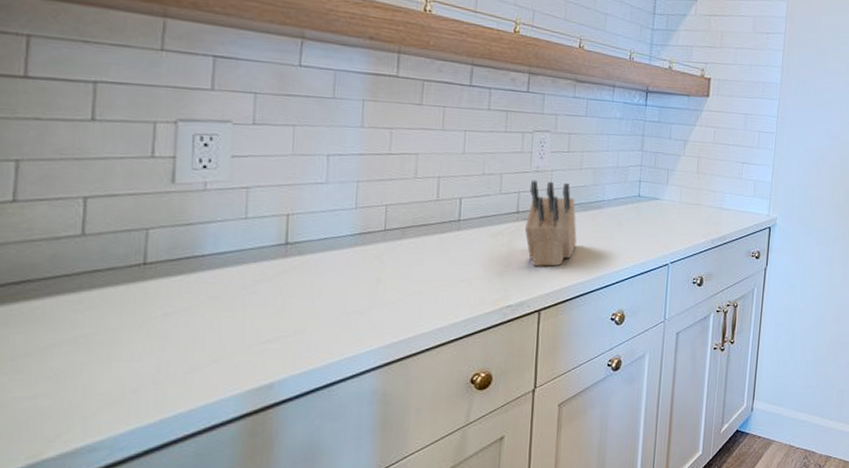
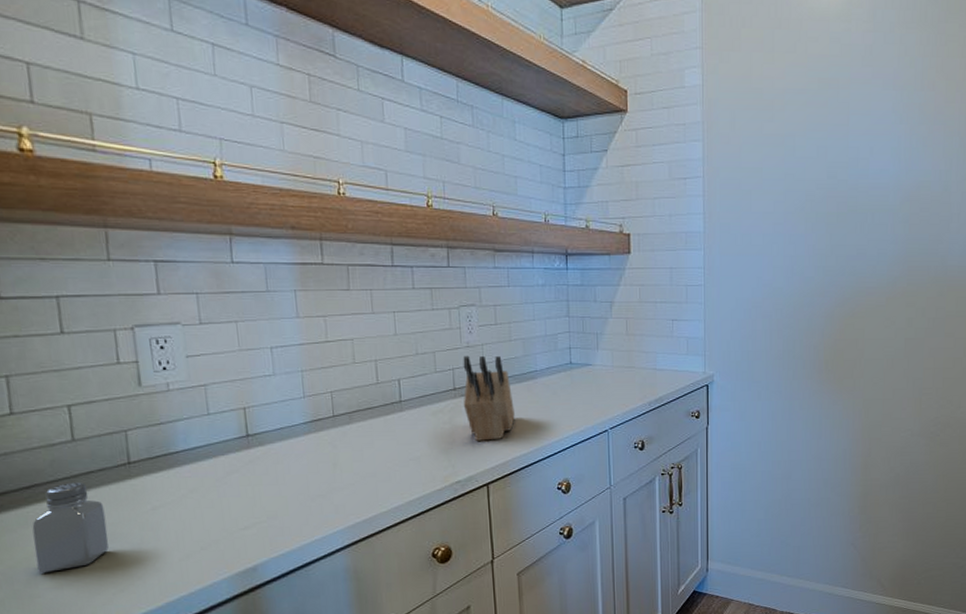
saltshaker: none [10,280,105,380] -> present [32,482,109,574]

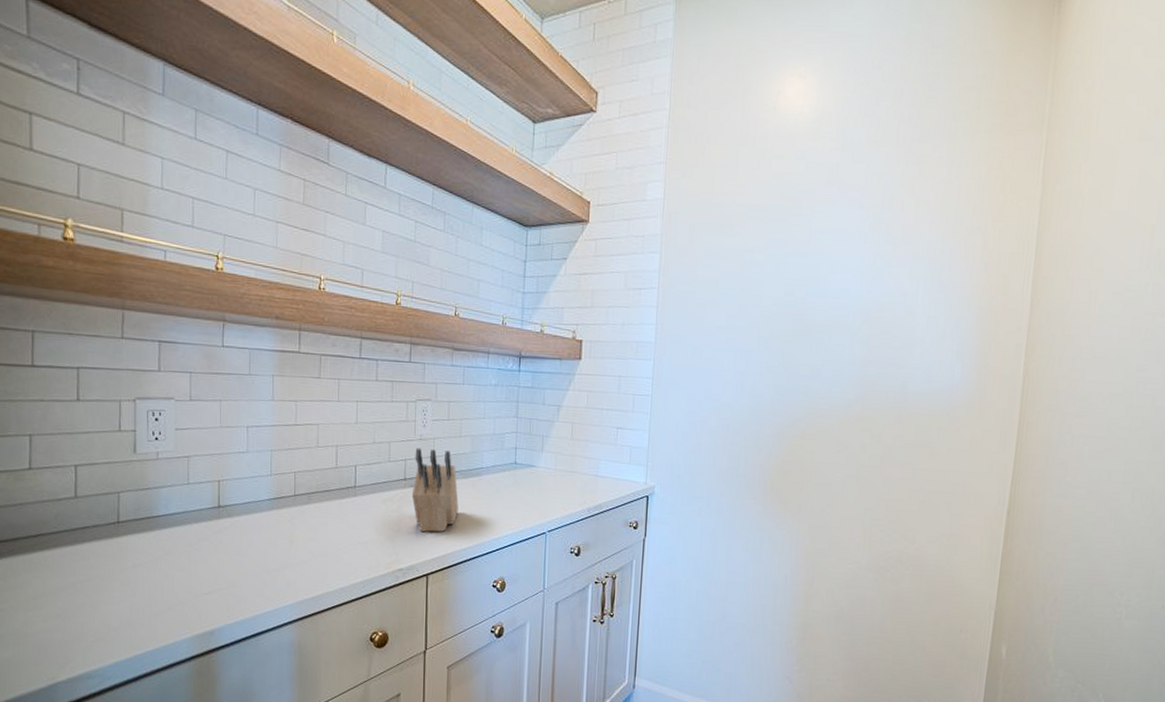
saltshaker: present [32,482,109,574] -> none [33,535,94,616]

